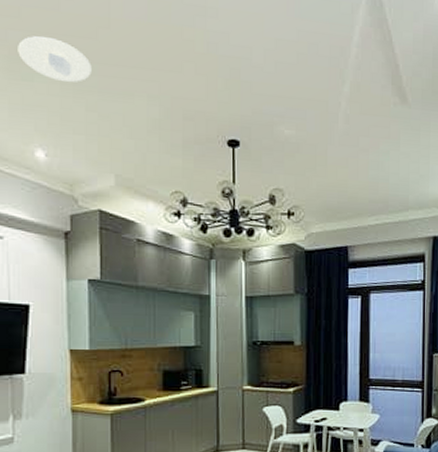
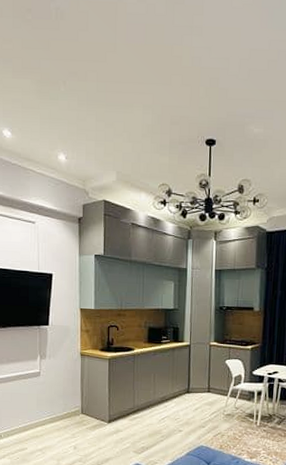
recessed light: present [18,36,92,83] -> none [47,63,101,99]

